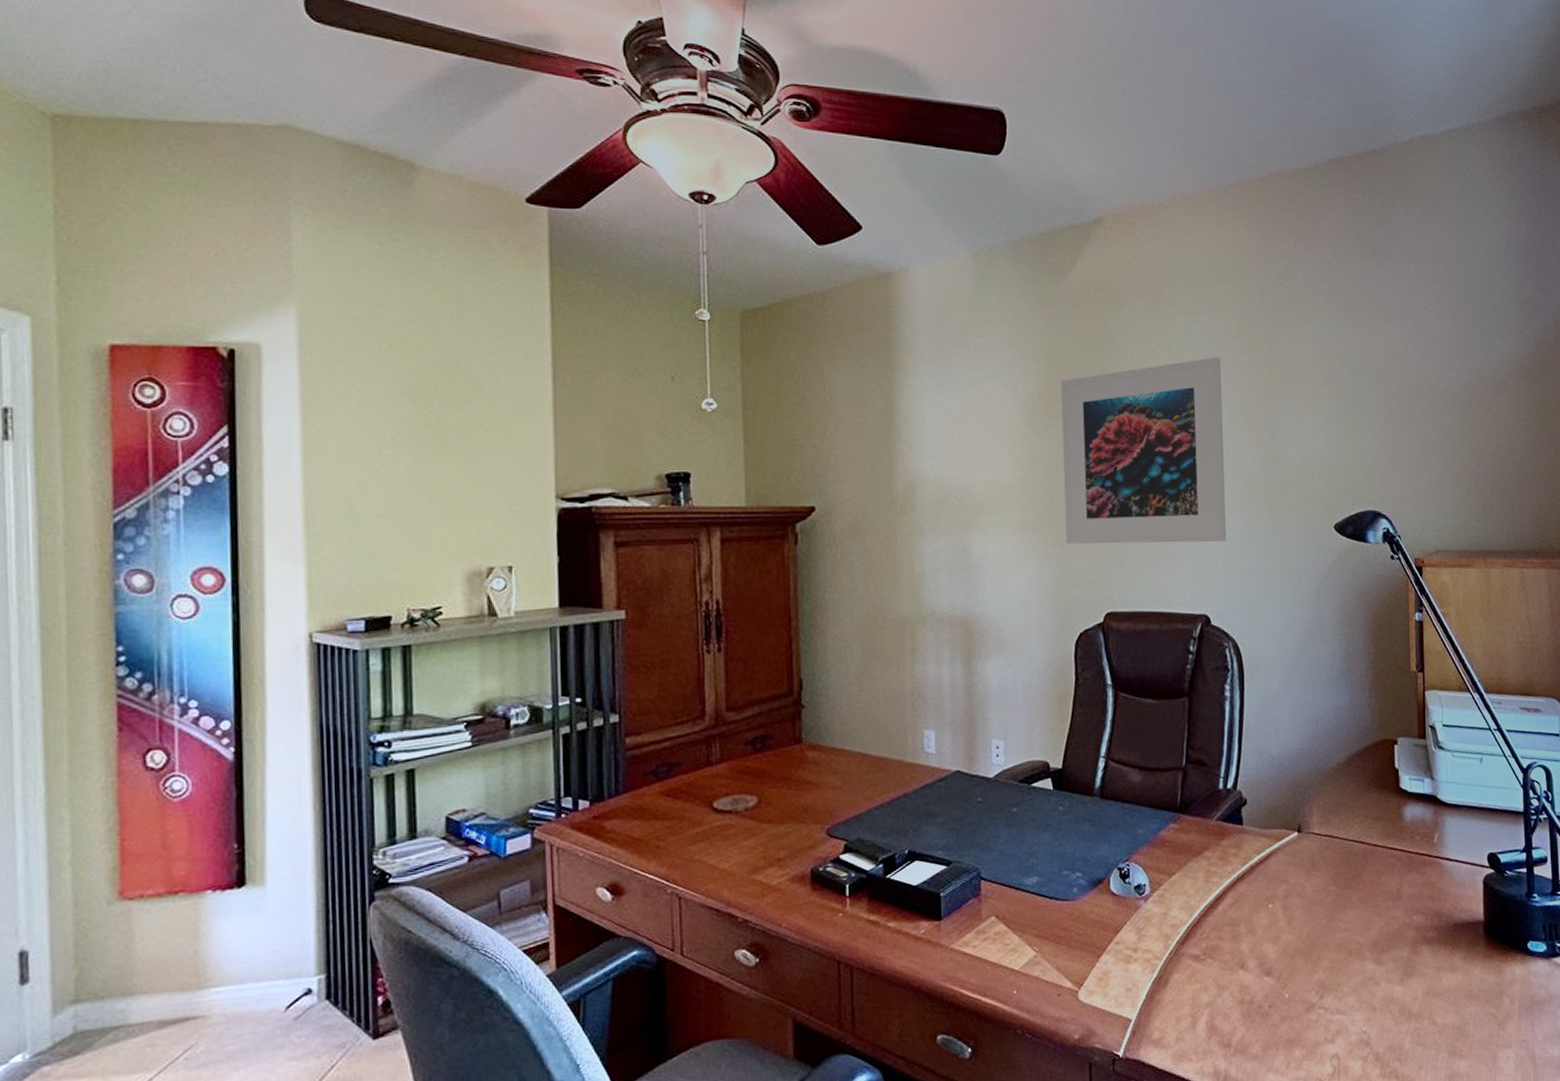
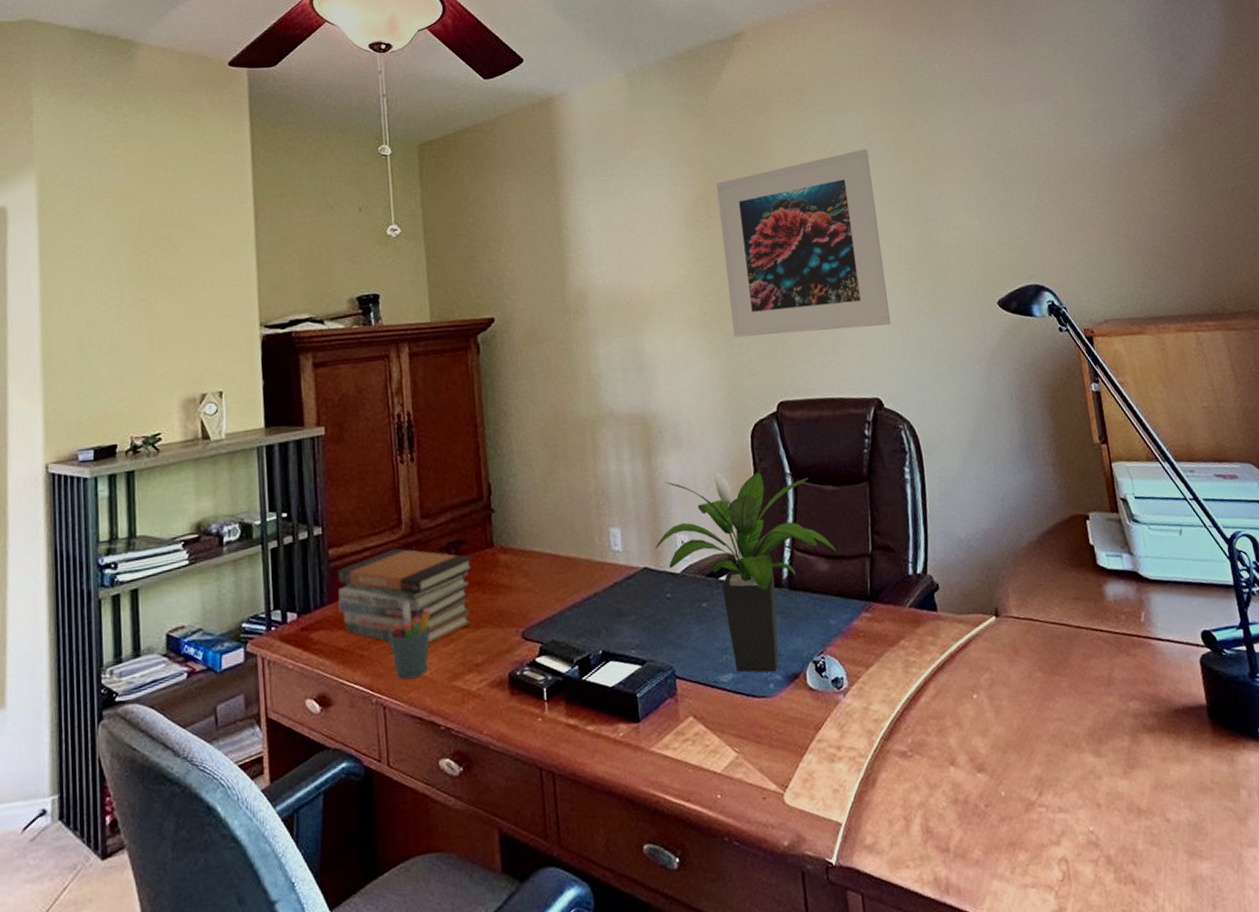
book stack: none [633,740,781,838] -> present [337,548,474,645]
pen holder: none [686,794,732,872] -> present [388,601,431,680]
potted plant: none [969,679,1151,877] -> present [655,472,837,673]

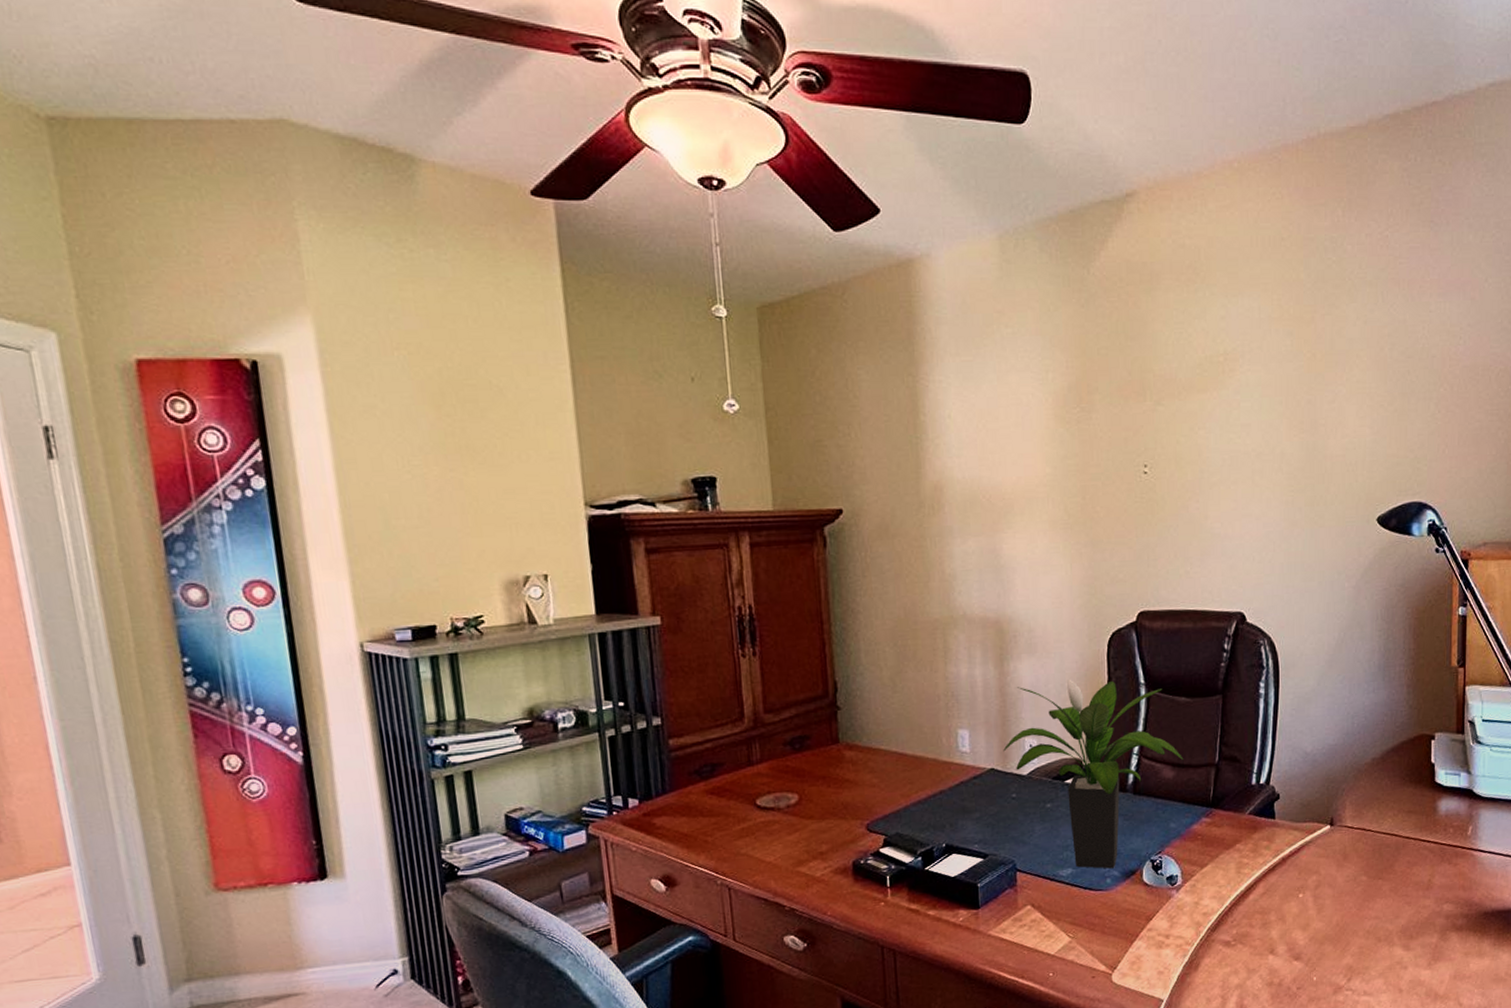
book stack: present [337,548,474,645] -> none [678,741,819,833]
pen holder: present [388,601,431,680] -> none [732,792,775,865]
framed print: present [716,149,892,338] -> none [1091,341,1264,543]

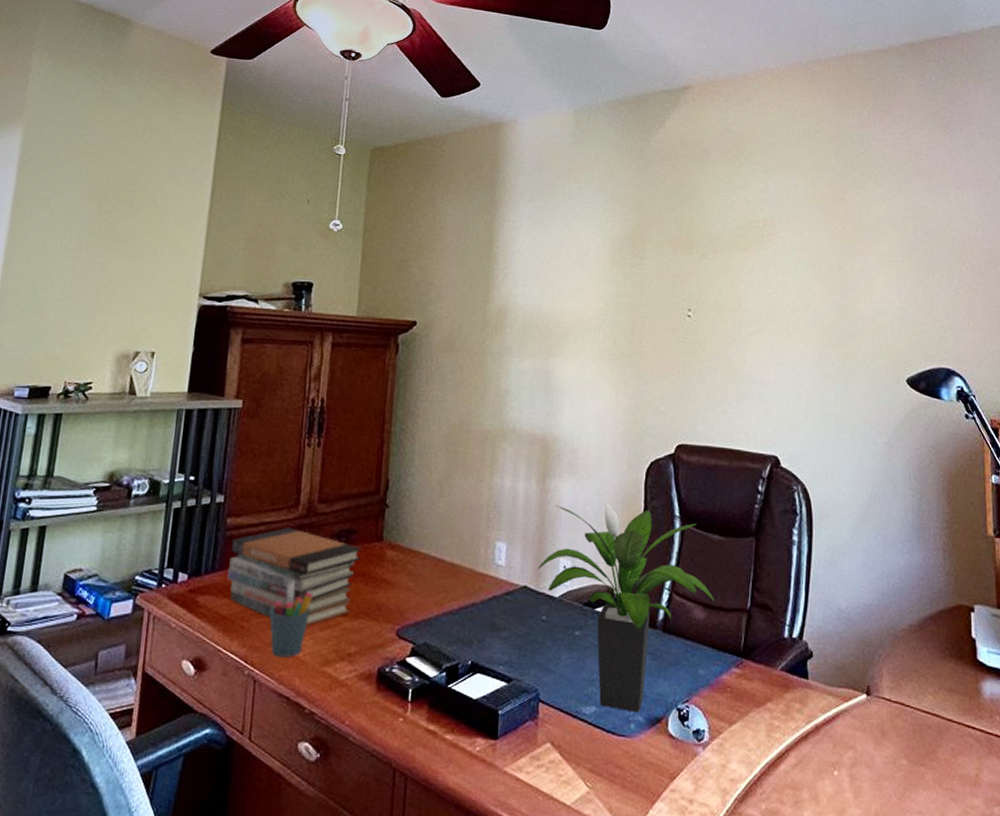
book stack: none [678,741,819,833] -> present [227,527,362,627]
pen holder: none [732,792,775,865] -> present [269,580,313,658]

